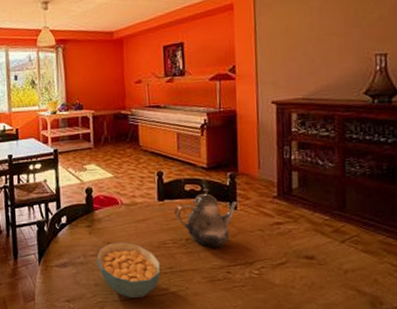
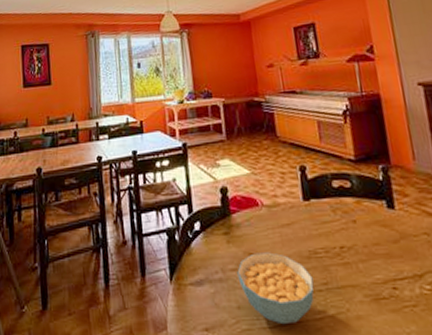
teapot: present [174,188,237,249] -> none [323,183,395,259]

